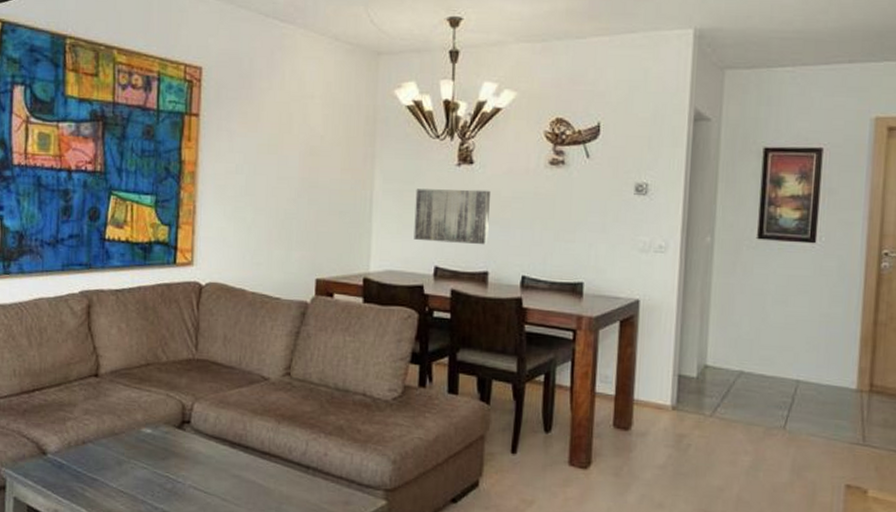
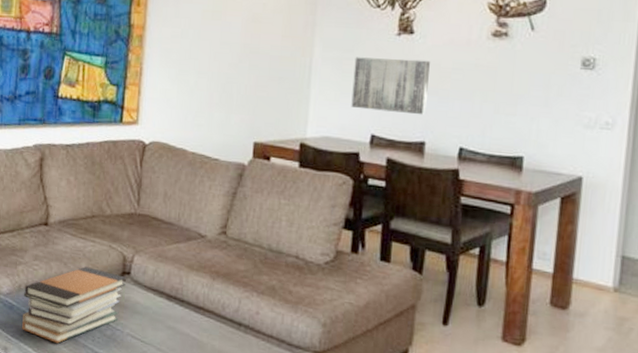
book stack: none [73,418,186,501] -> present [22,266,126,343]

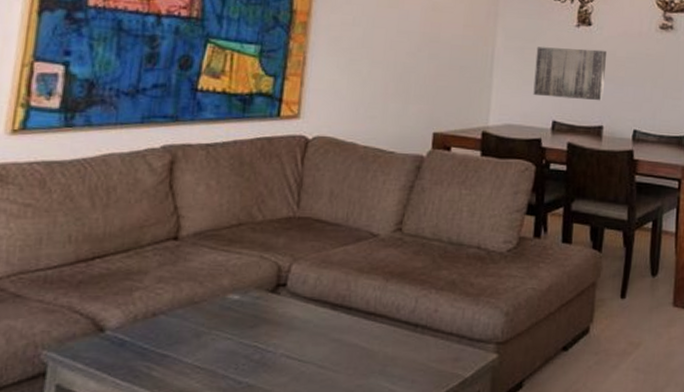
book stack: present [22,266,126,343] -> none [137,283,281,379]

